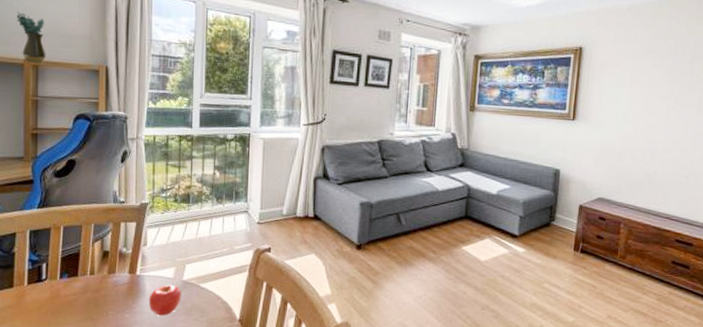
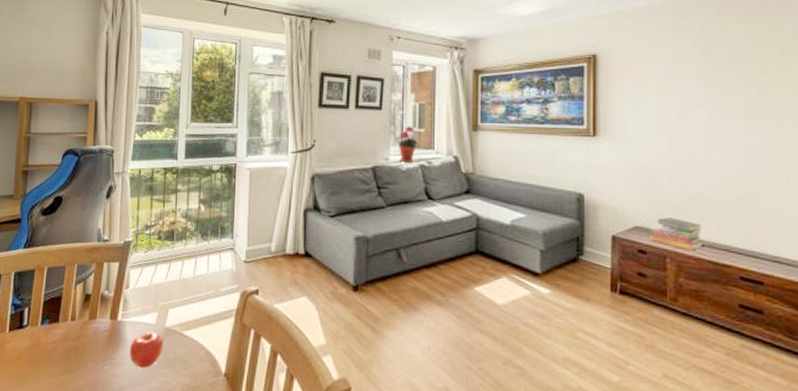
vase: present [17,12,46,64] -> none [16,52,40,101]
potted plant: none [401,104,421,138] -> present [396,126,418,162]
books: none [609,191,651,218] -> present [650,217,703,251]

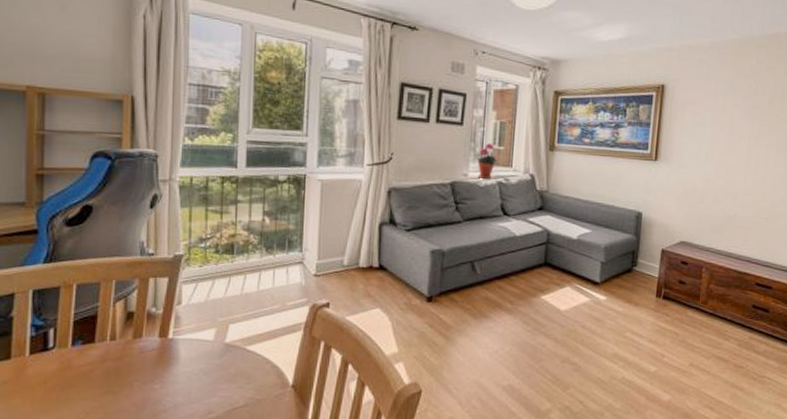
fruit: present [129,331,164,368] -> none [183,348,224,385]
books: present [650,217,703,251] -> none [691,234,732,262]

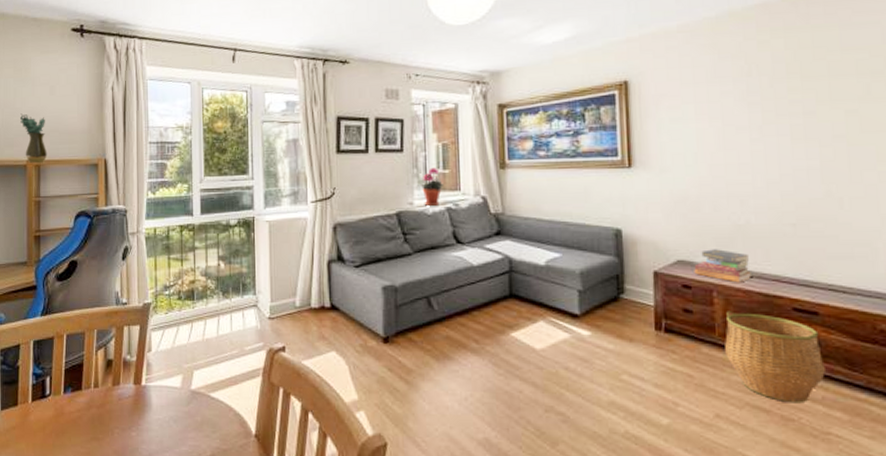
vase: none [18,29,56,92] -> present [20,113,48,164]
books: none [691,234,732,262] -> present [694,249,751,283]
basket: none [704,283,770,355] -> present [725,311,825,404]

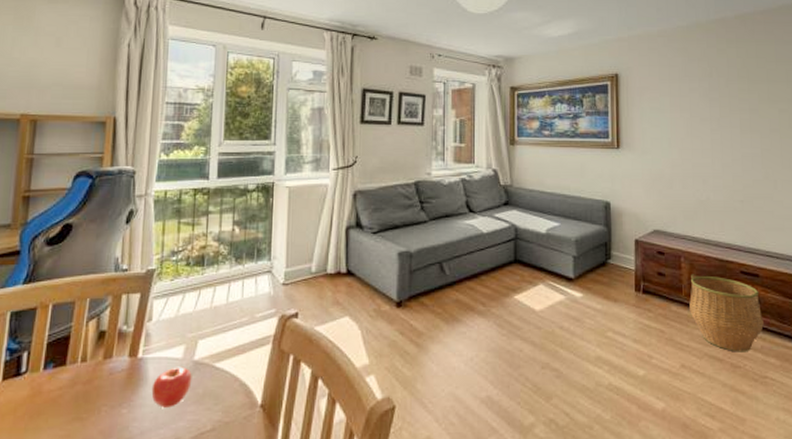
vase: present [20,113,48,164] -> none [17,64,47,119]
fruit: none [155,395,191,433] -> present [151,366,192,408]
potted plant: present [420,167,443,206] -> none [438,141,459,176]
books: present [694,249,751,283] -> none [667,221,710,250]

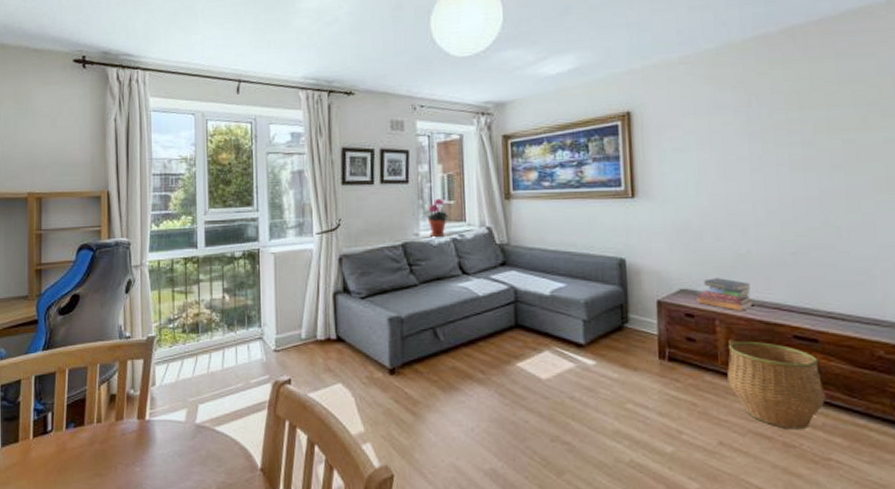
fruit: present [151,366,192,408] -> none [160,429,195,468]
potted plant: none [438,141,459,176] -> present [426,198,449,237]
books: none [667,221,710,250] -> present [696,278,753,311]

